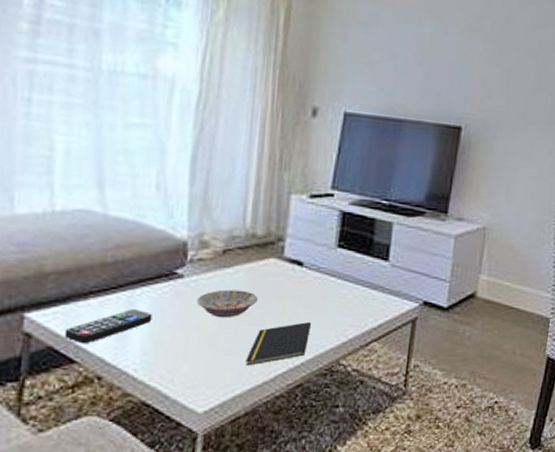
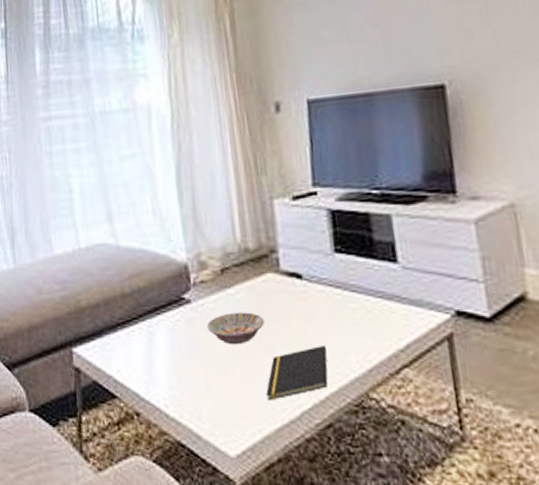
remote control: present [64,309,153,344] -> none [104,340,172,378]

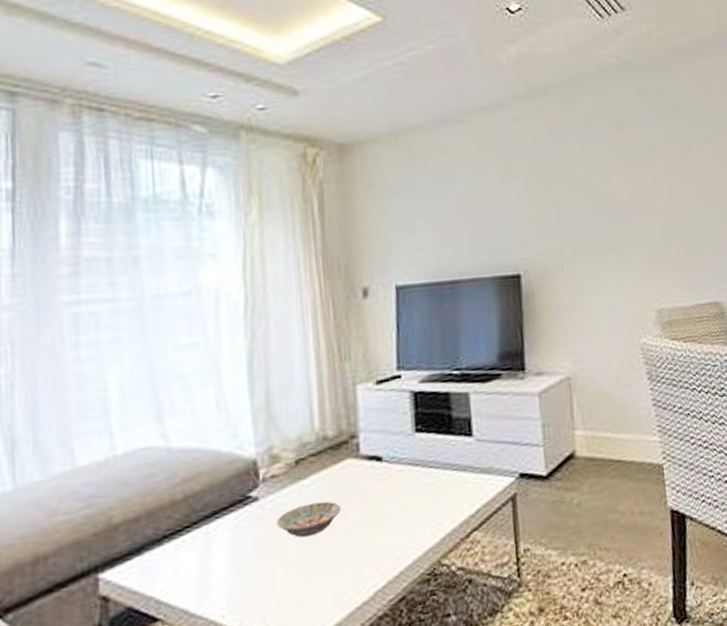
notepad: present [266,346,329,401] -> none [339,523,404,587]

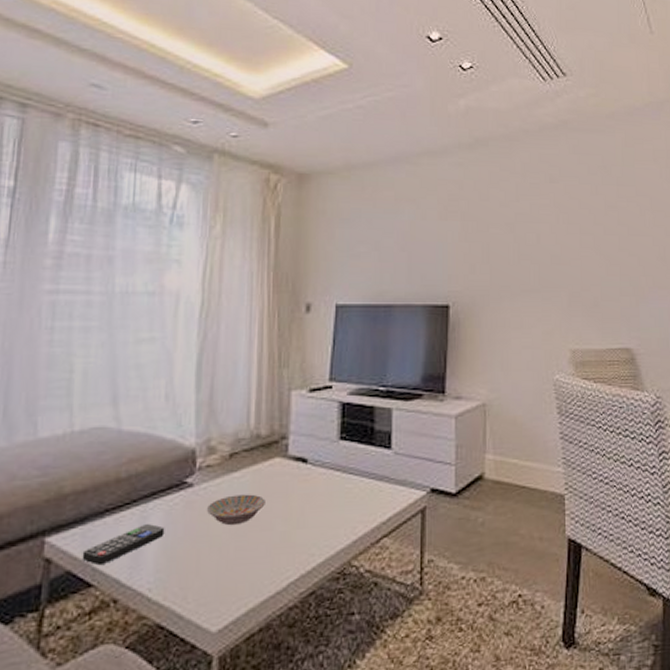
remote control: none [142,546,233,598] -> present [82,524,165,566]

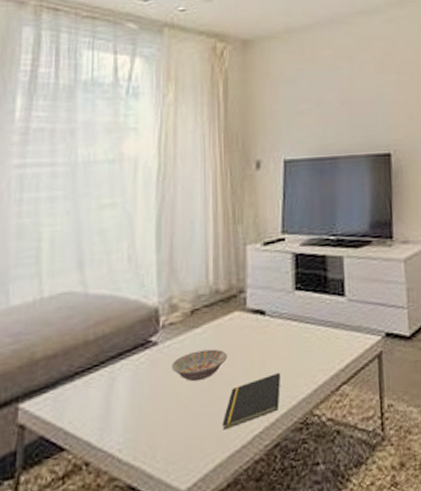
remote control: present [82,524,165,566] -> none [54,384,132,429]
notepad: none [257,522,319,576] -> present [222,373,280,430]

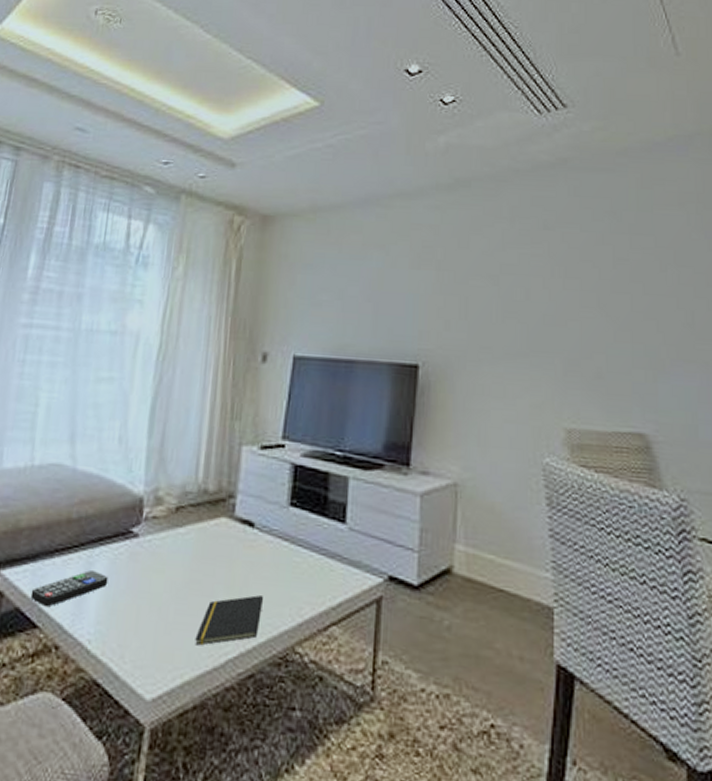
remote control: none [54,384,132,429] -> present [30,570,108,608]
bowl: present [171,349,227,382] -> none [149,552,209,586]

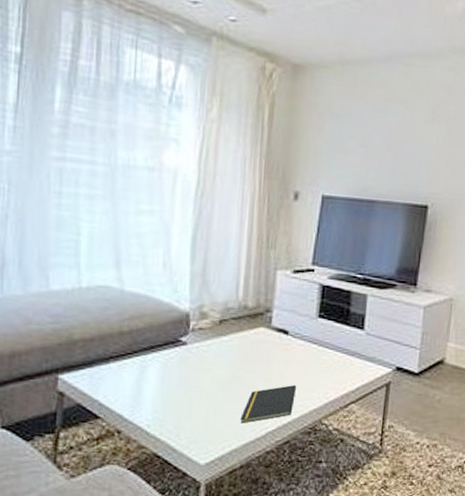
remote control: present [30,570,108,608] -> none [90,372,162,402]

